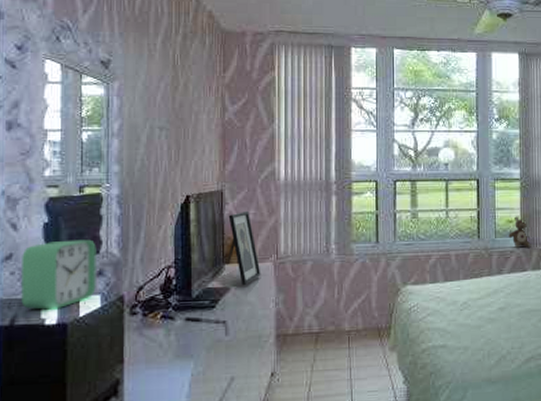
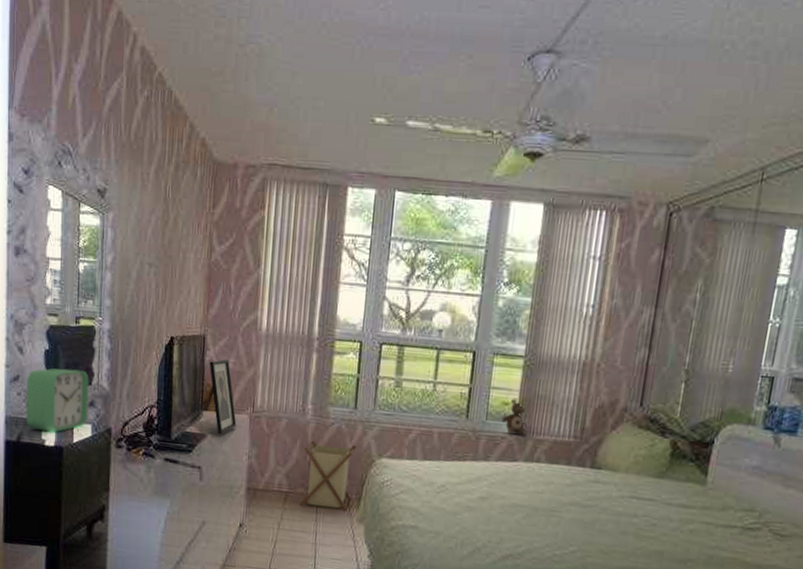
laundry basket: none [331,276,382,345] -> present [299,440,357,511]

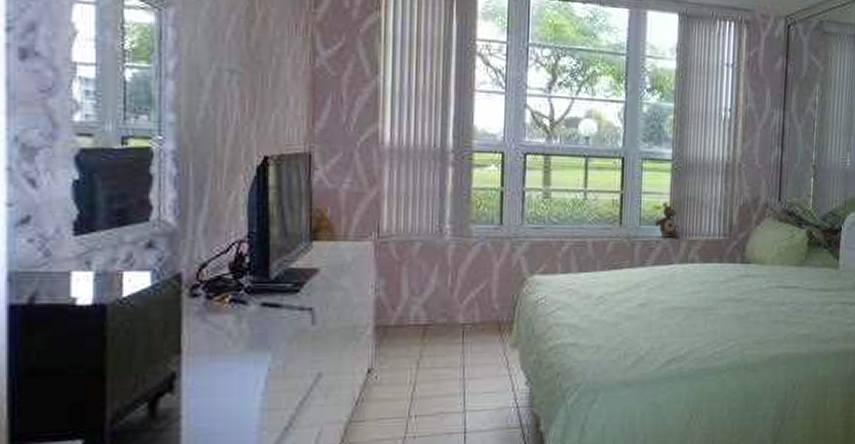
alarm clock: present [26,368,89,433] -> none [44,202,145,287]
picture frame: present [203,359,237,435] -> none [313,180,358,268]
laundry basket: present [299,440,357,511] -> none [441,263,506,340]

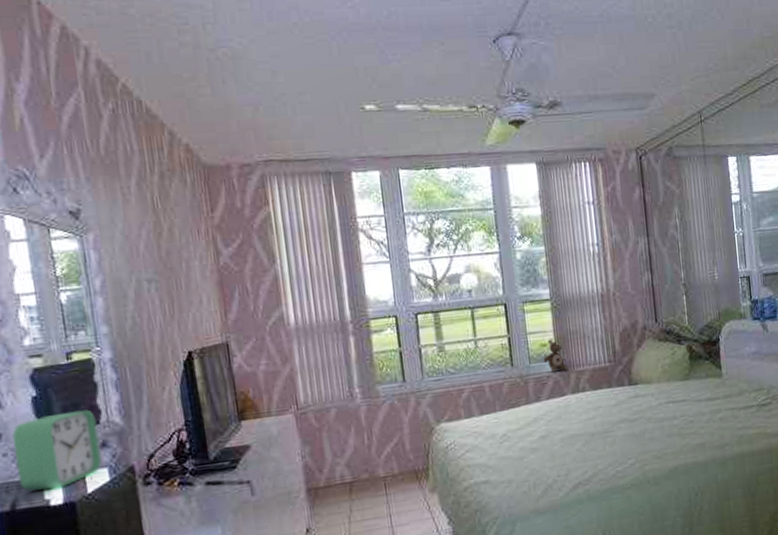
alarm clock: none [44,202,145,287] -> present [12,409,102,492]

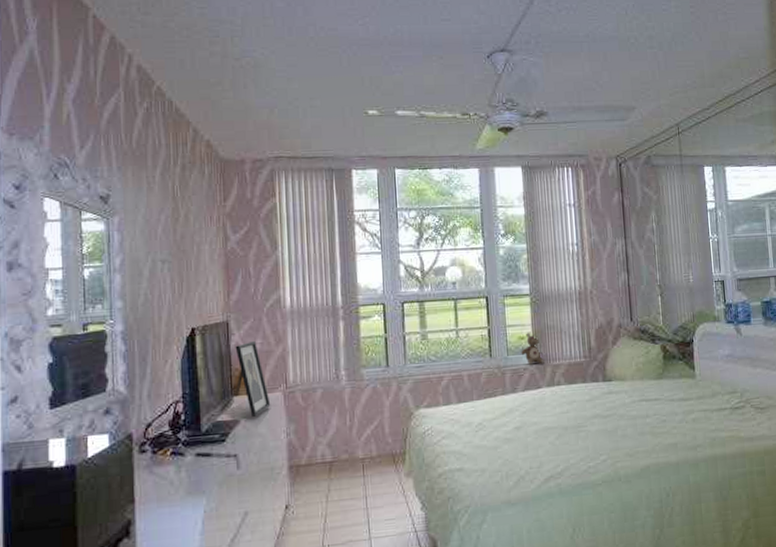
alarm clock: present [12,409,102,492] -> none [27,378,104,452]
picture frame: none [238,362,283,442] -> present [234,341,271,418]

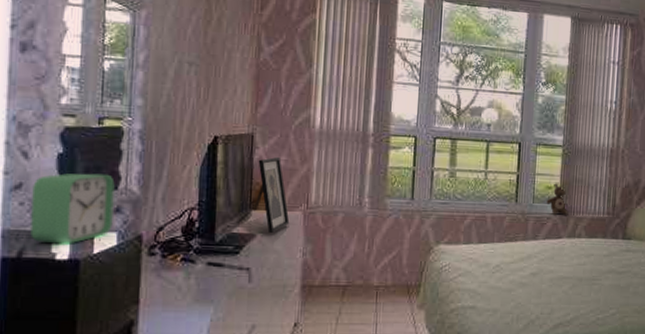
alarm clock: none [27,378,104,452] -> present [30,173,115,244]

